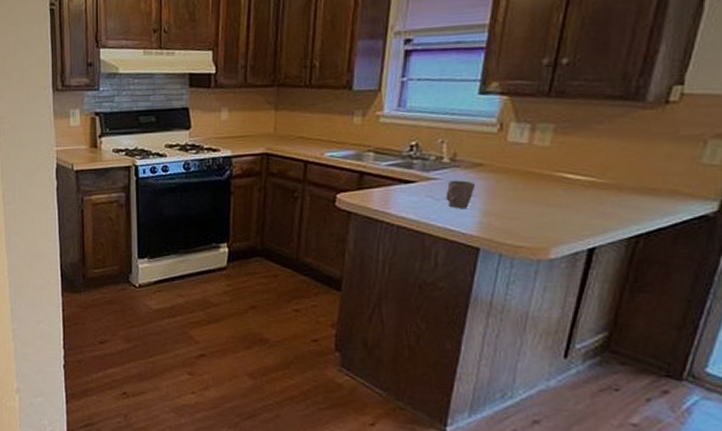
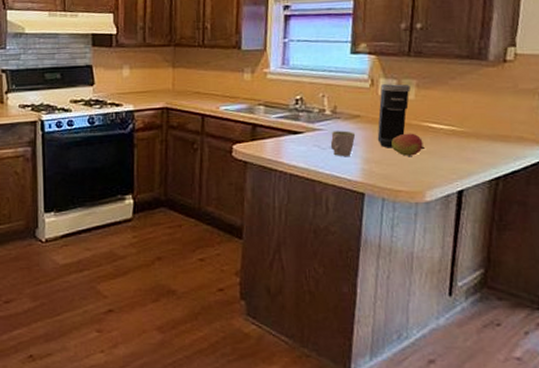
coffee maker: none [500,128,546,200] -> present [377,84,410,148]
fruit: none [516,184,555,209] -> present [391,133,425,156]

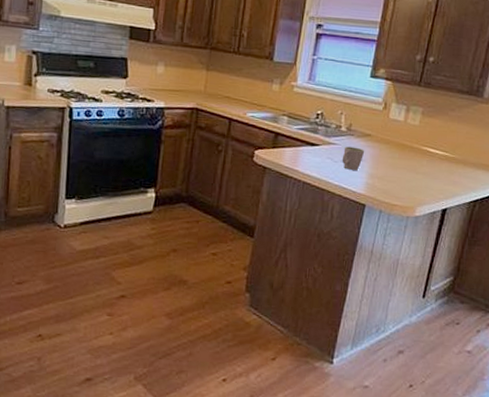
coffee maker: present [377,84,410,148] -> none [383,108,417,167]
fruit: present [391,133,425,156] -> none [394,154,421,175]

